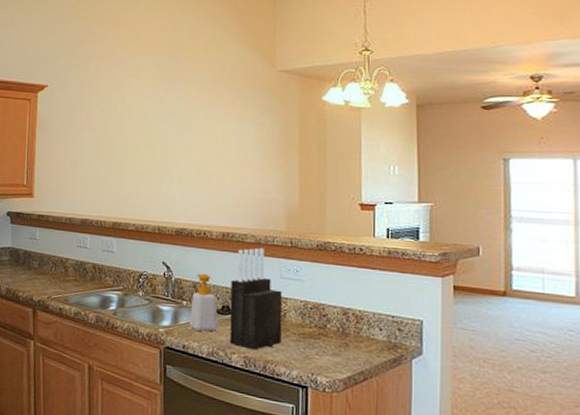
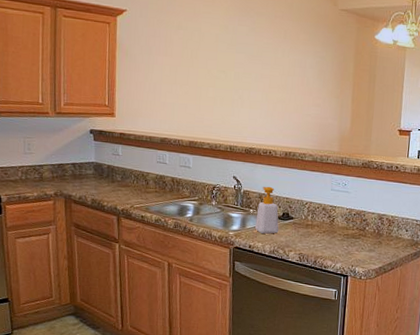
knife block: present [229,247,283,350] -> none [288,165,332,248]

